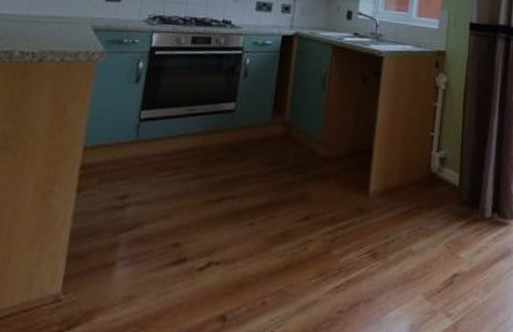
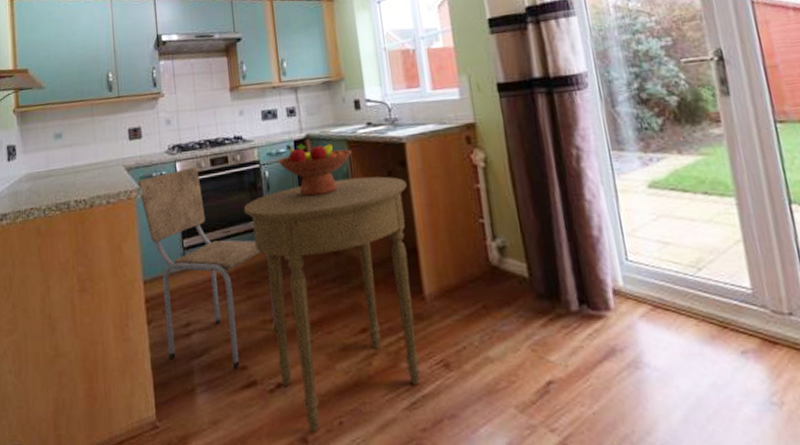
dining chair: none [93,41,230,245] -> present [138,167,277,369]
side table: none [213,78,377,311] -> present [243,176,421,432]
fruit bowl: none [261,37,336,90] -> present [277,143,353,197]

